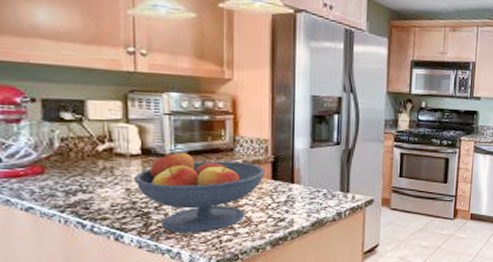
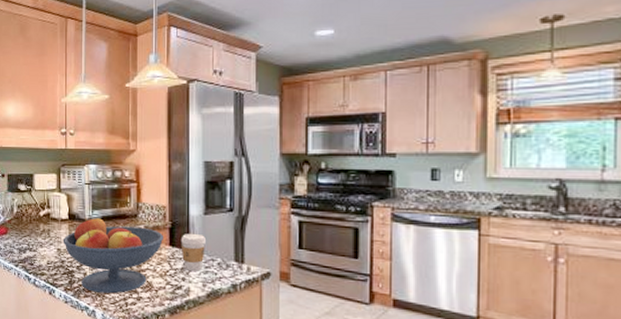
coffee cup: none [284,166,313,203] -> present [180,233,207,271]

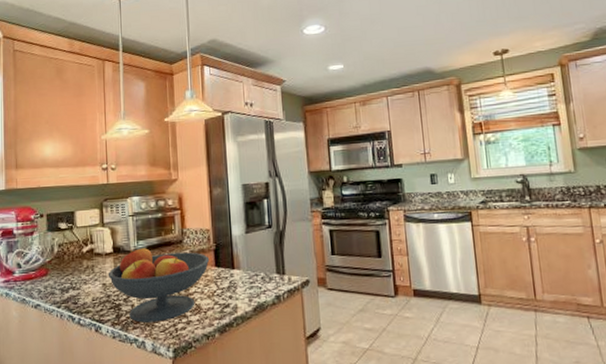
coffee cup: present [180,233,207,271] -> none [225,252,250,288]

